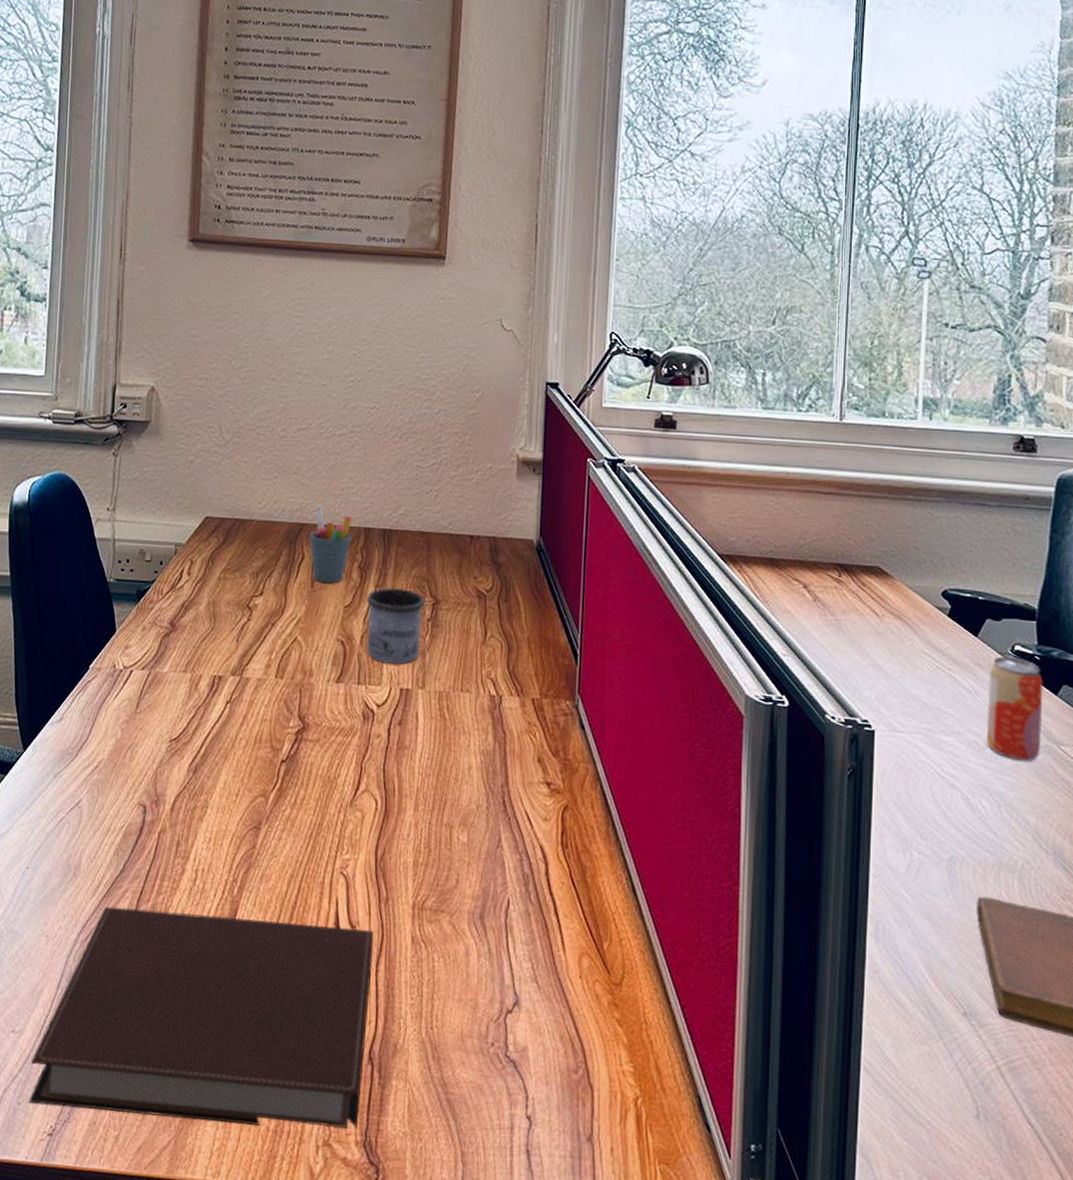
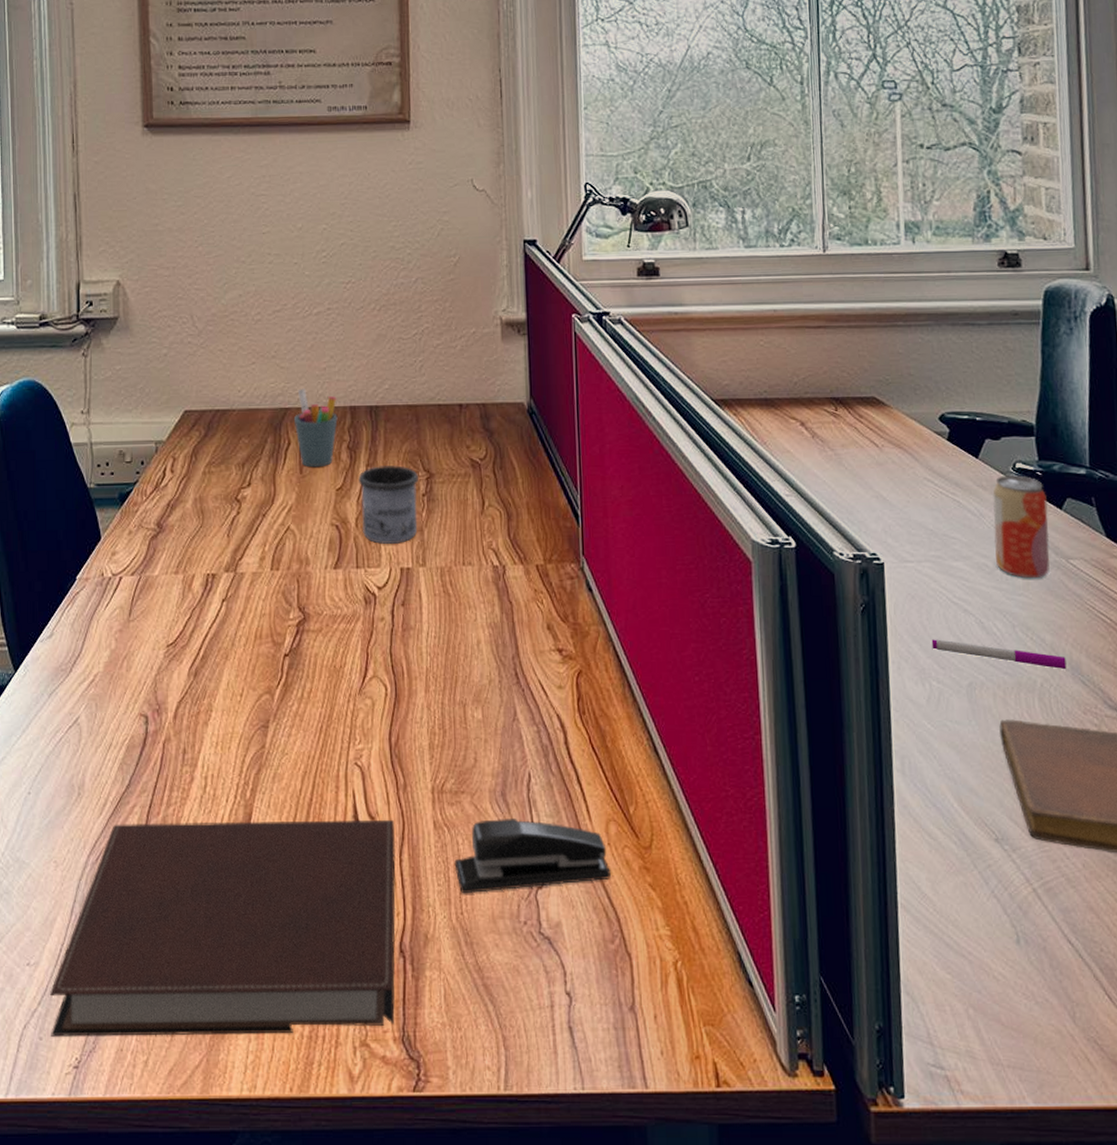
stapler: none [428,940,580,1012] -> present [454,819,611,894]
pen: none [915,810,1049,854] -> present [931,639,1067,670]

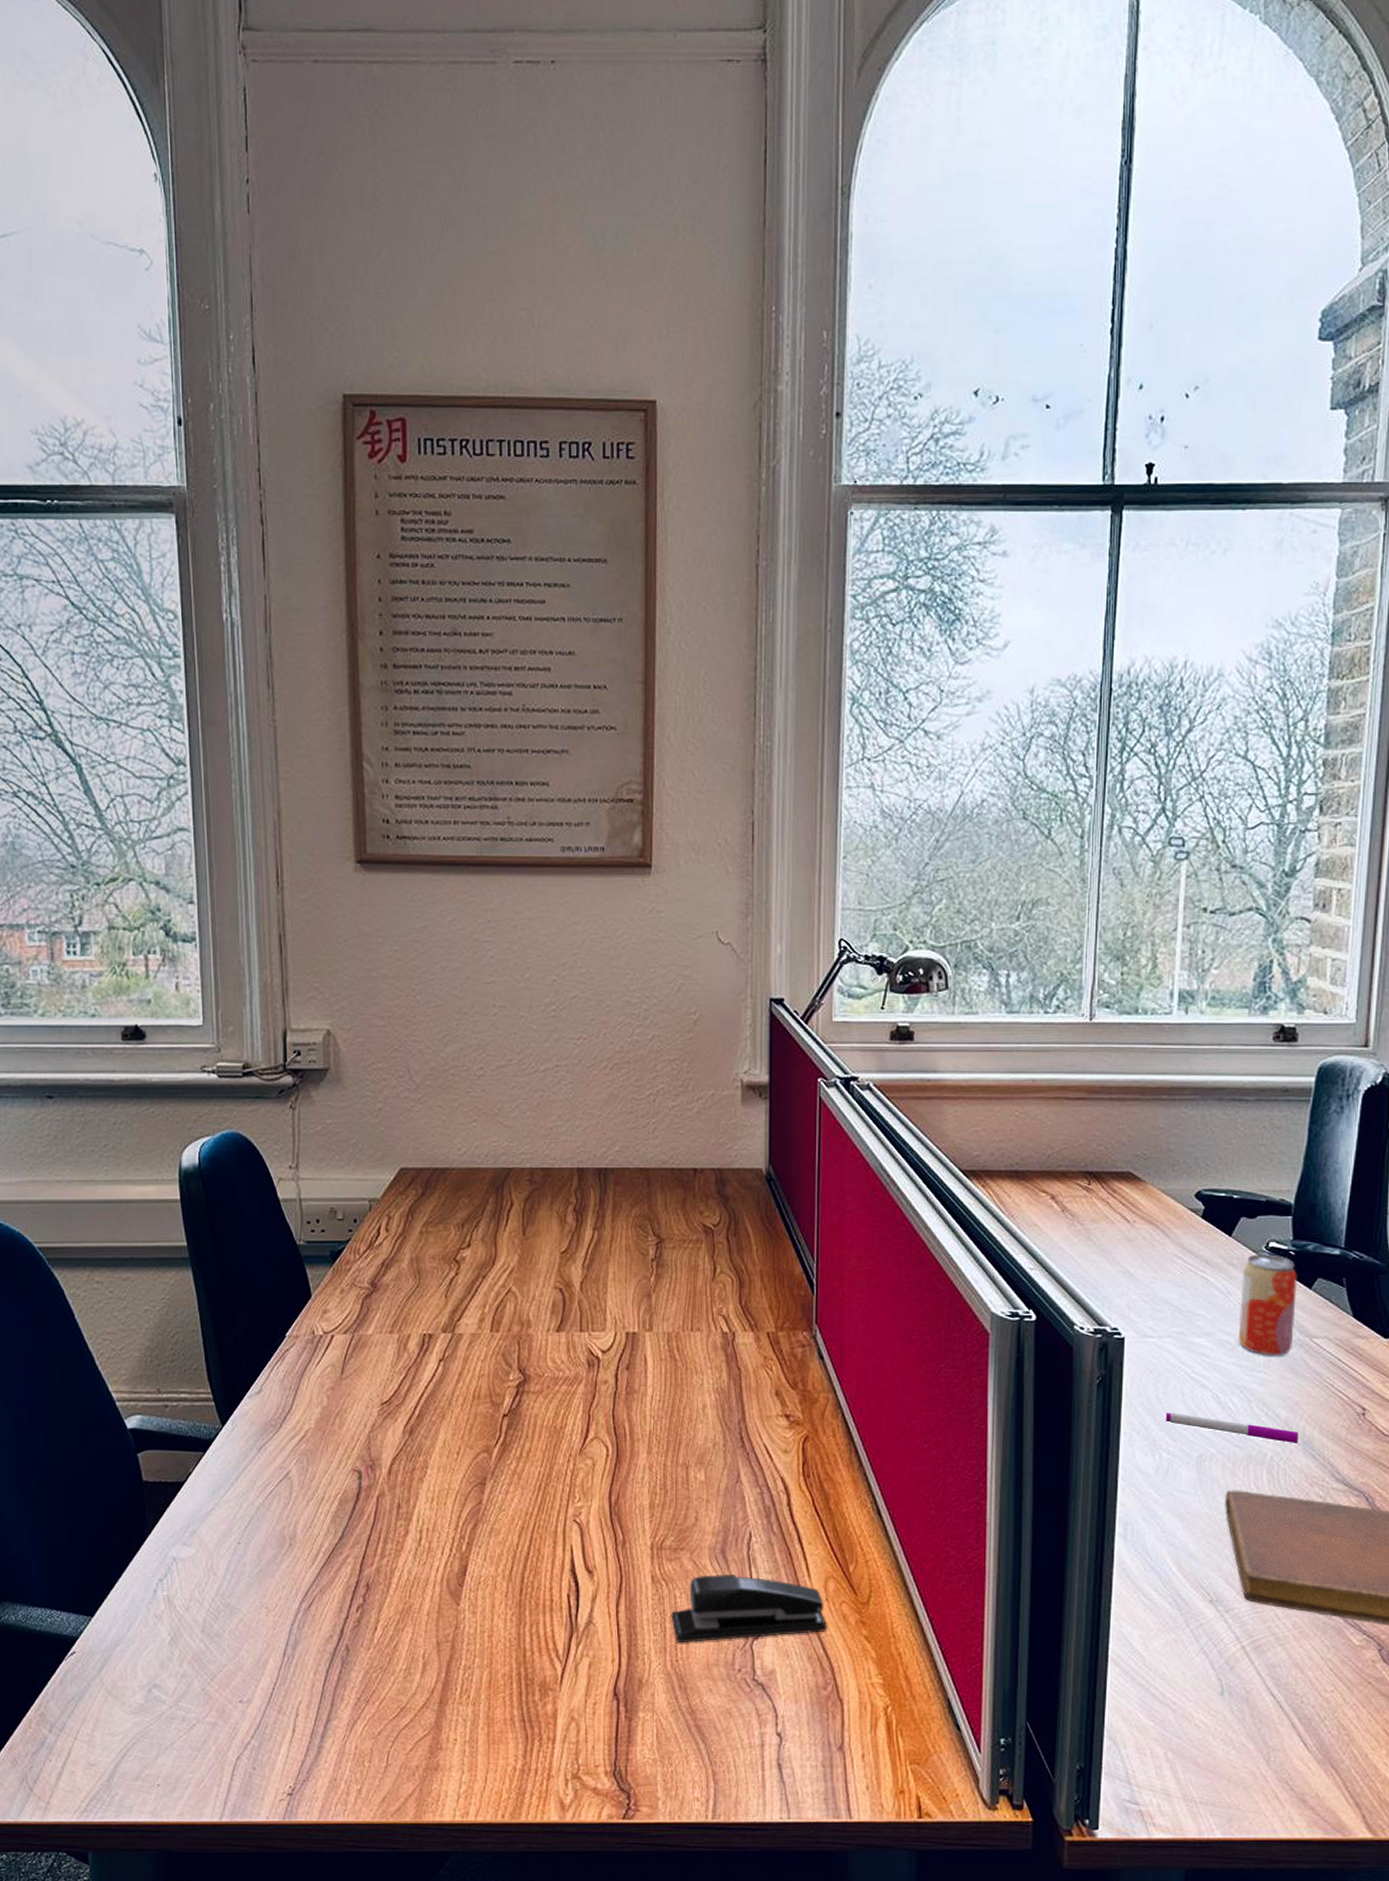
notebook: present [49,819,396,1037] -> none [262,1572,613,1768]
pen holder: present [293,388,338,468] -> none [517,1148,564,1230]
mug: present [358,465,418,544] -> none [584,1230,648,1308]

